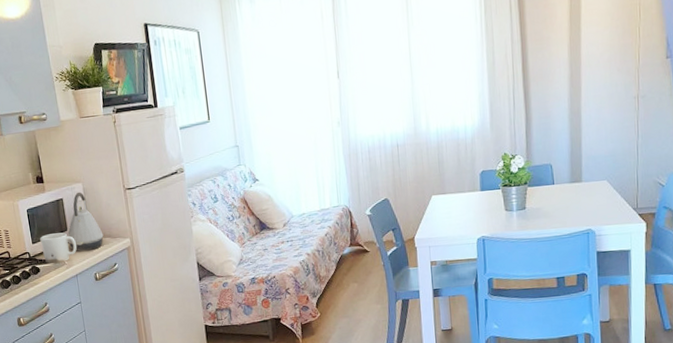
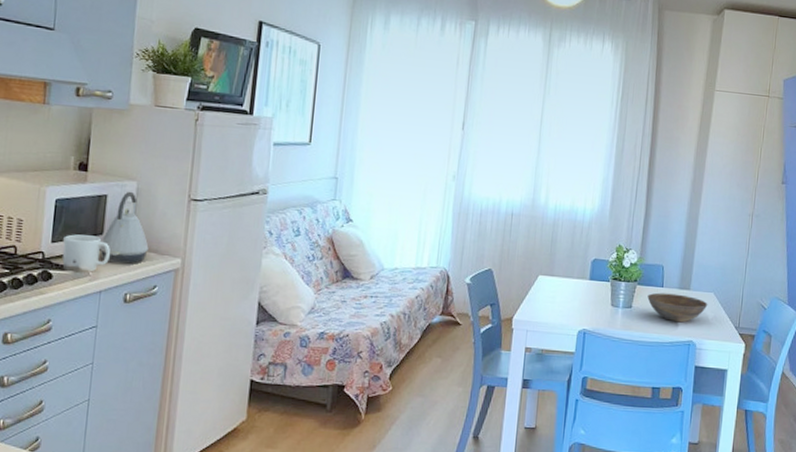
bowl: none [540,187,602,215] -> present [647,292,708,323]

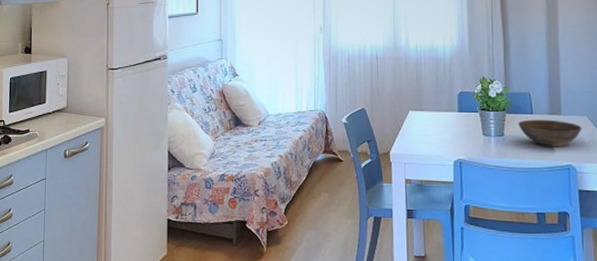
mug: present [62,234,111,274] -> none [17,104,53,136]
kettle: present [100,191,149,264] -> none [44,66,80,125]

